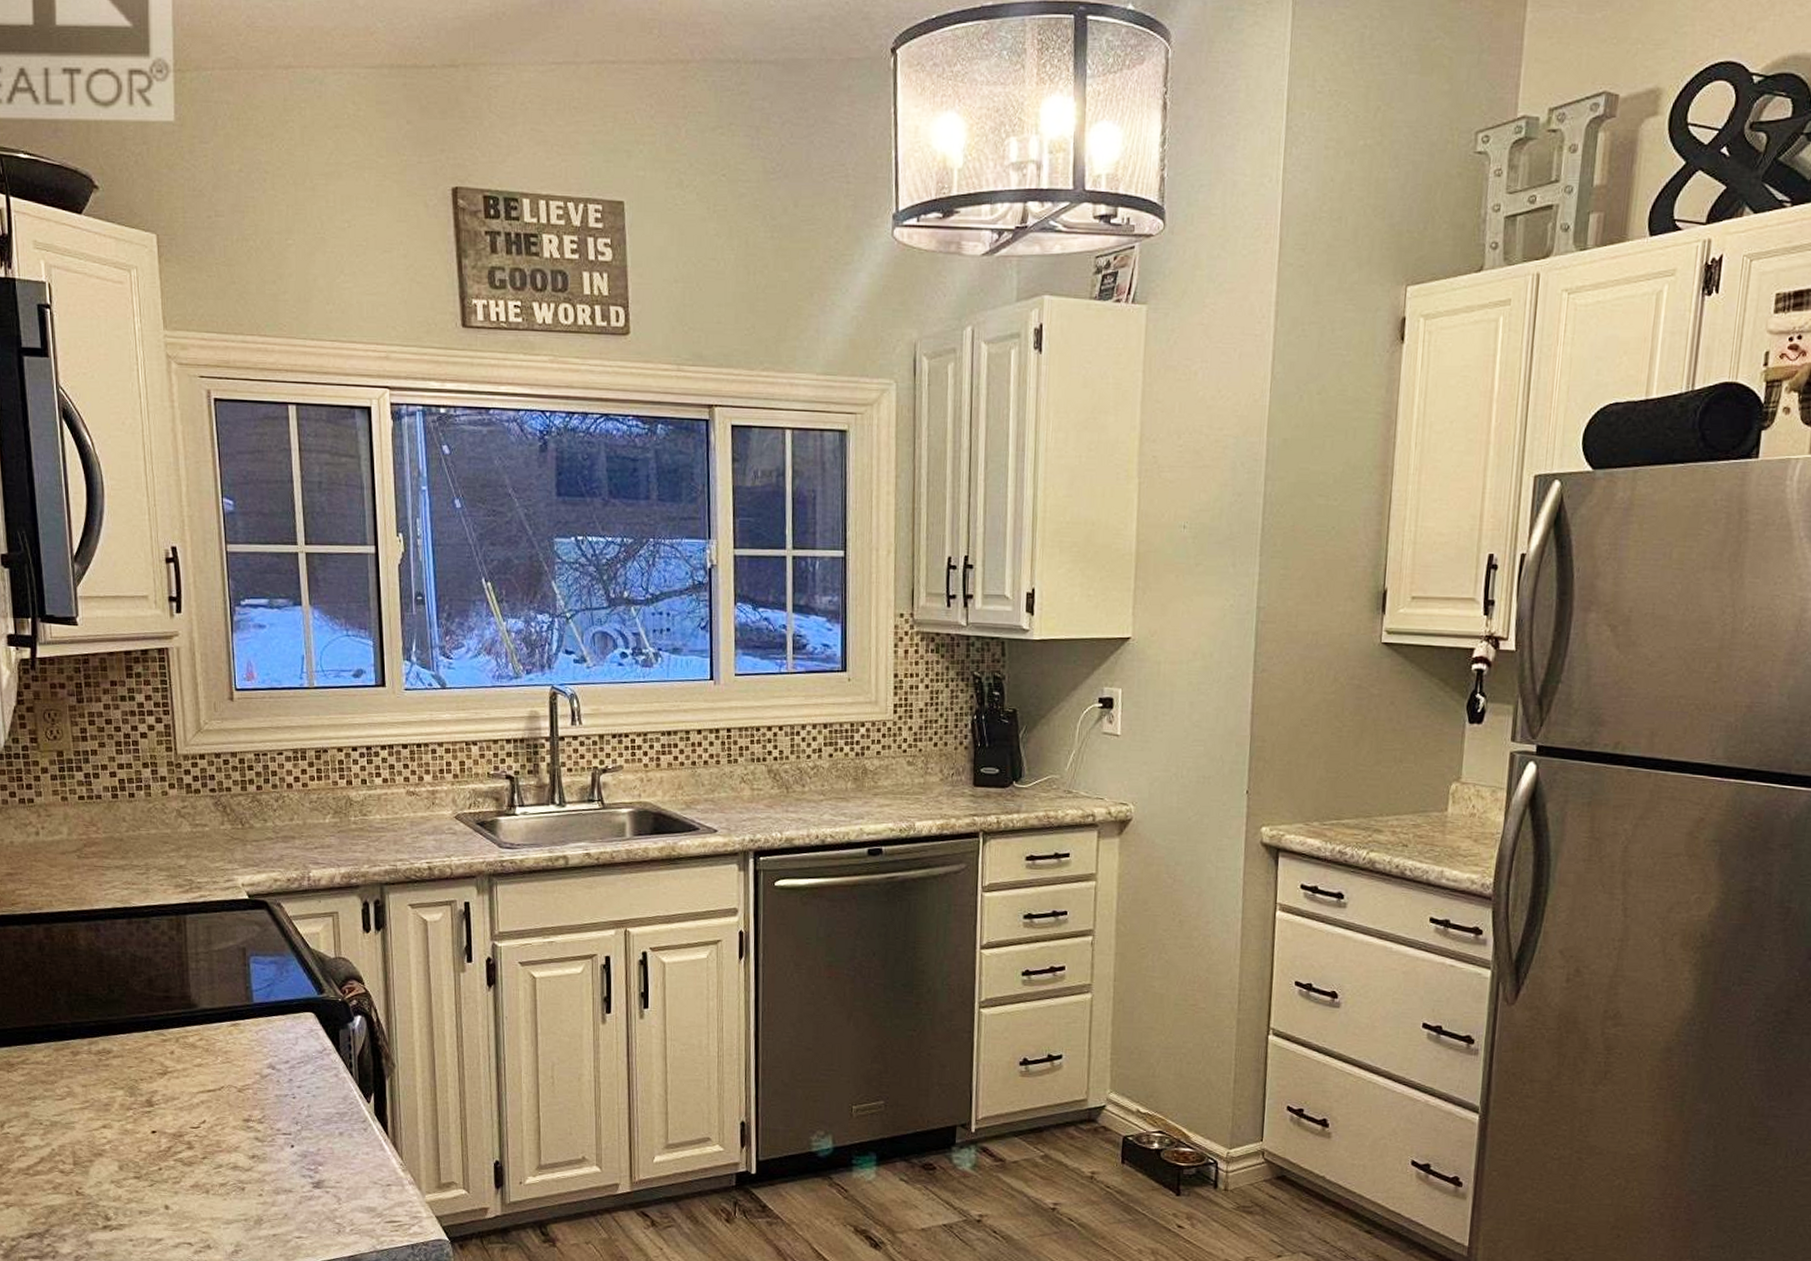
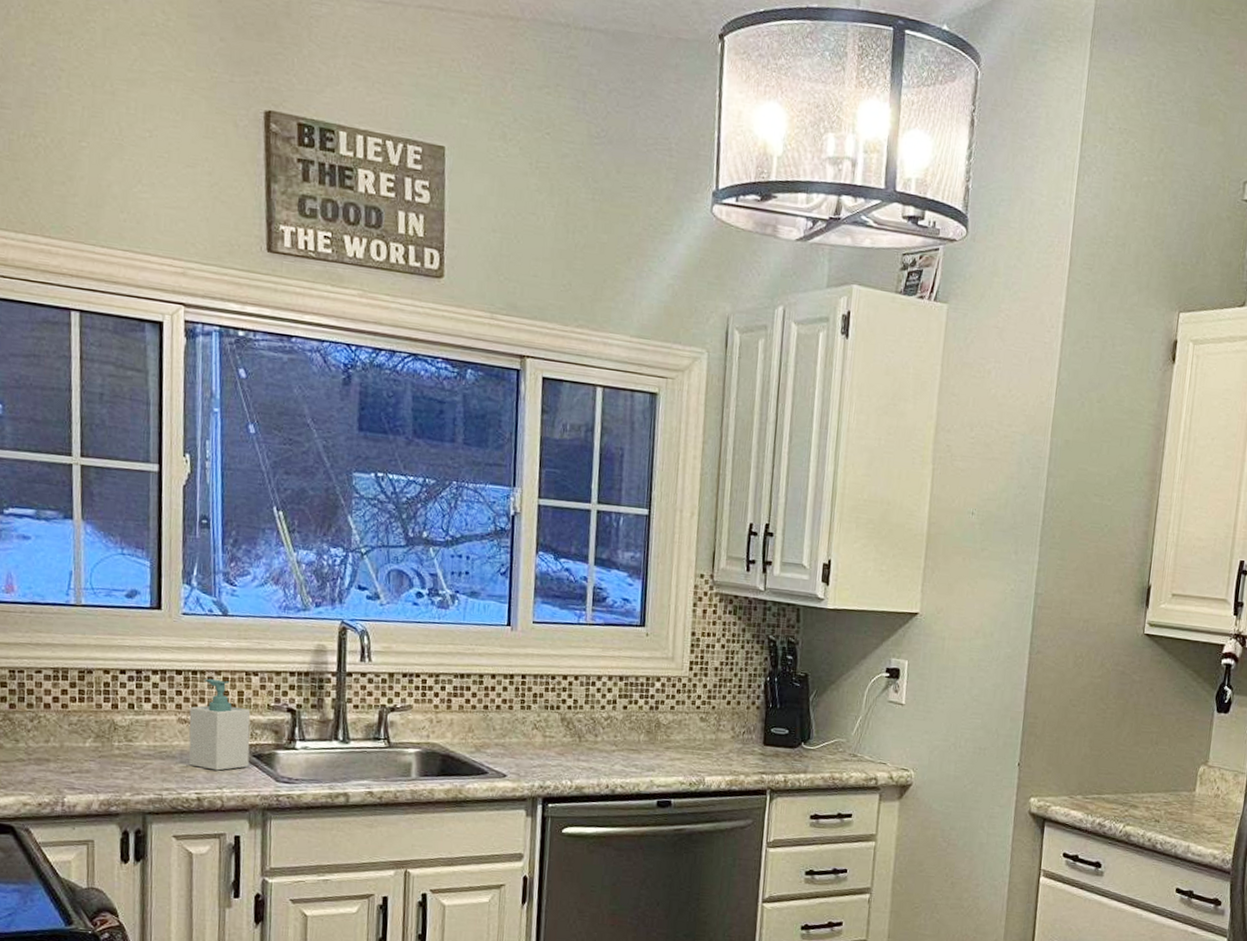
soap bottle: none [416,750,473,840] -> present [188,678,251,771]

